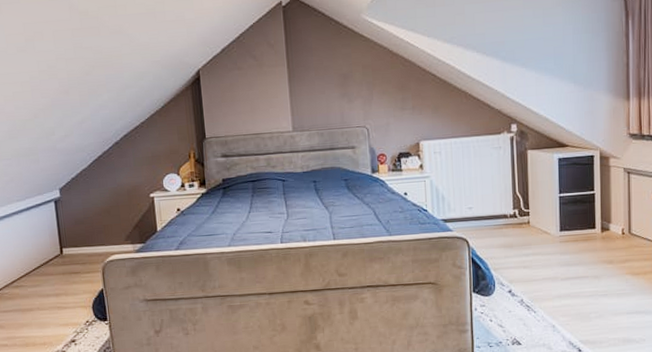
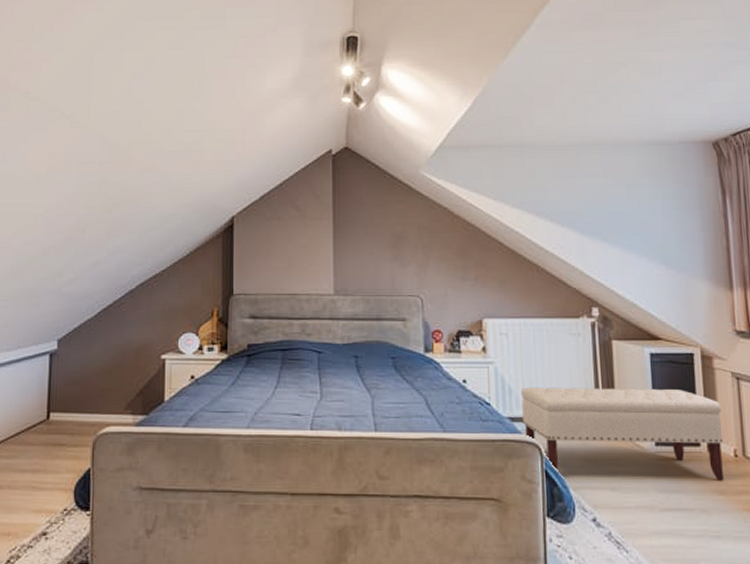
bench: none [452,185,614,258] -> present [521,387,724,480]

